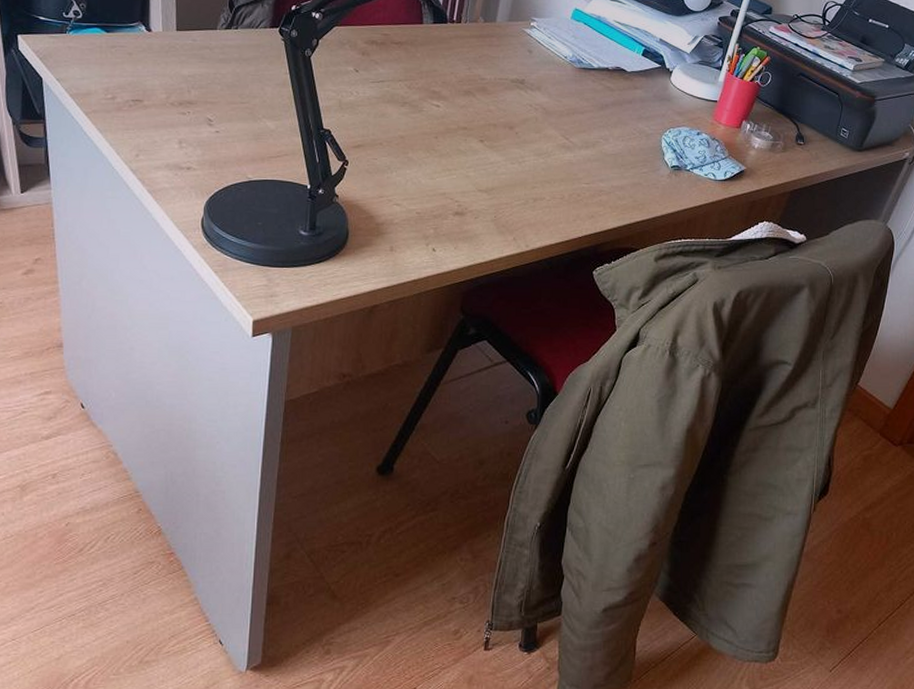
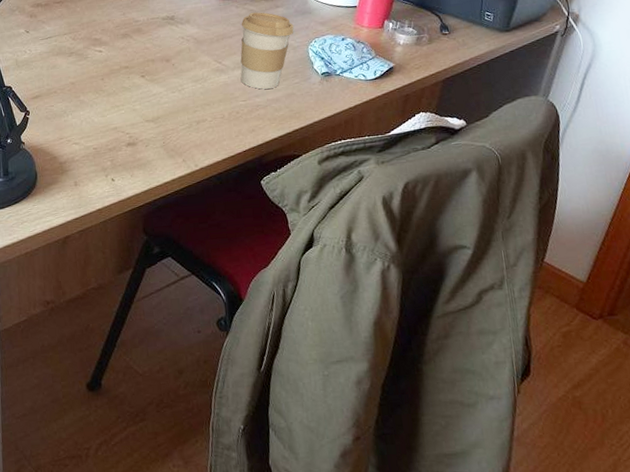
coffee cup: none [586,90,650,174] -> present [240,12,294,90]

